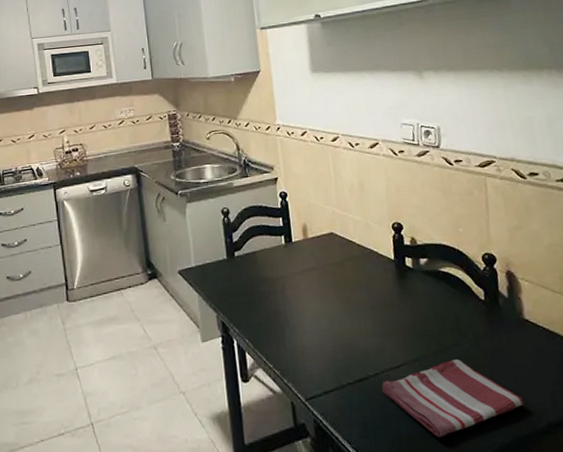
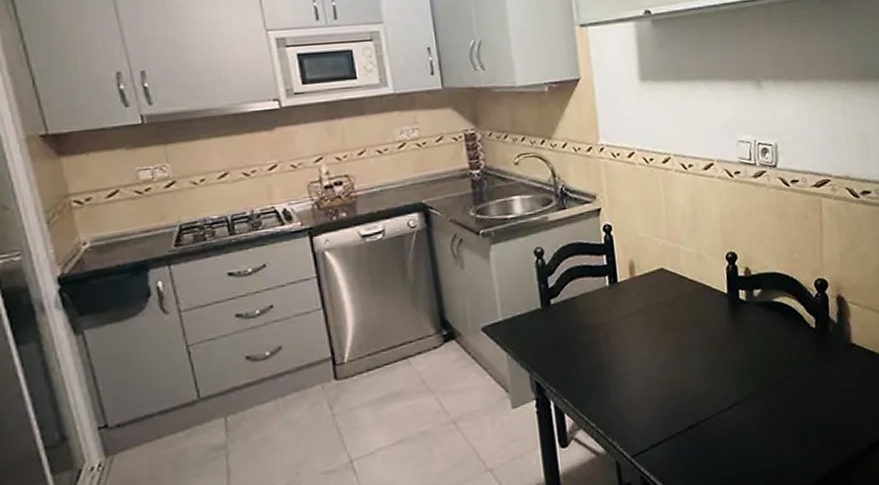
dish towel: present [381,360,525,437] -> none [712,392,849,475]

